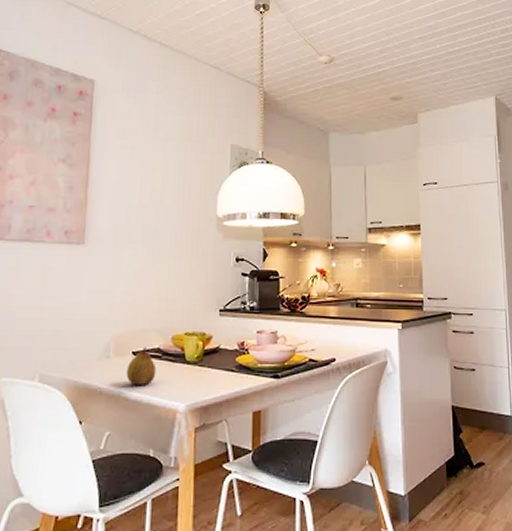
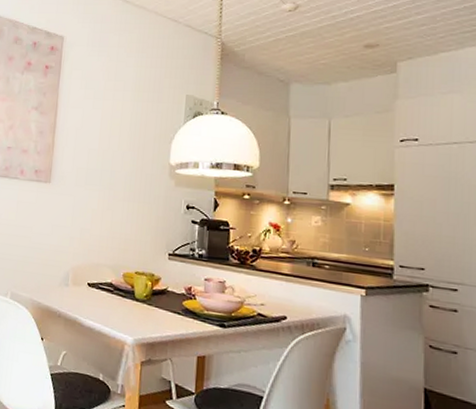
fruit: present [126,347,157,385] -> none [82,280,108,315]

